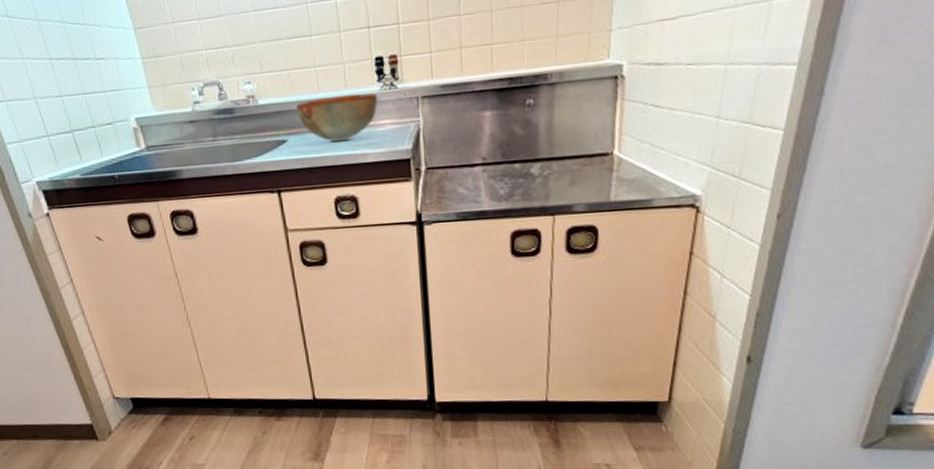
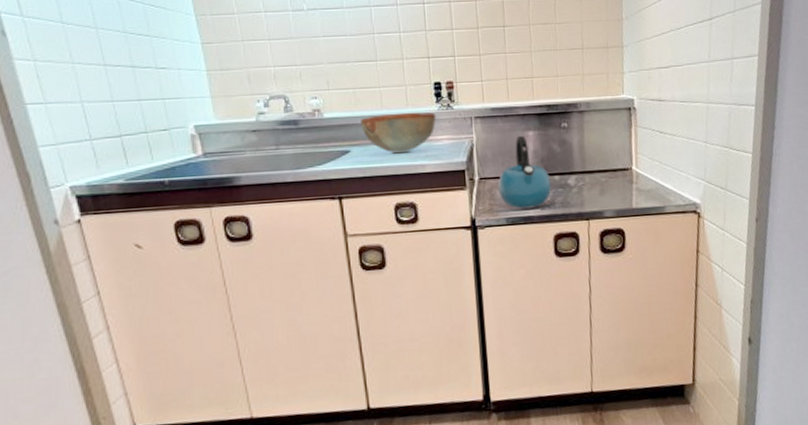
kettle: none [447,116,511,203] -> present [498,135,552,209]

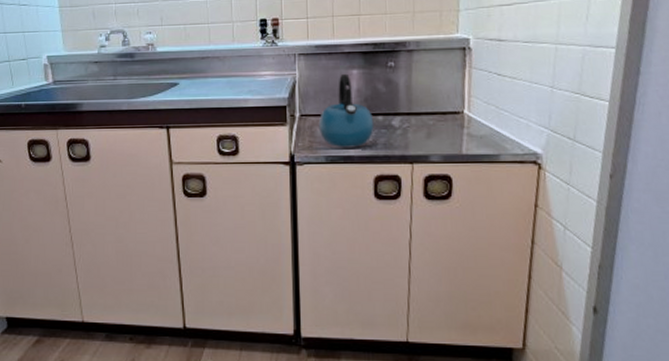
bowl: present [361,112,437,154] -> none [190,48,261,88]

